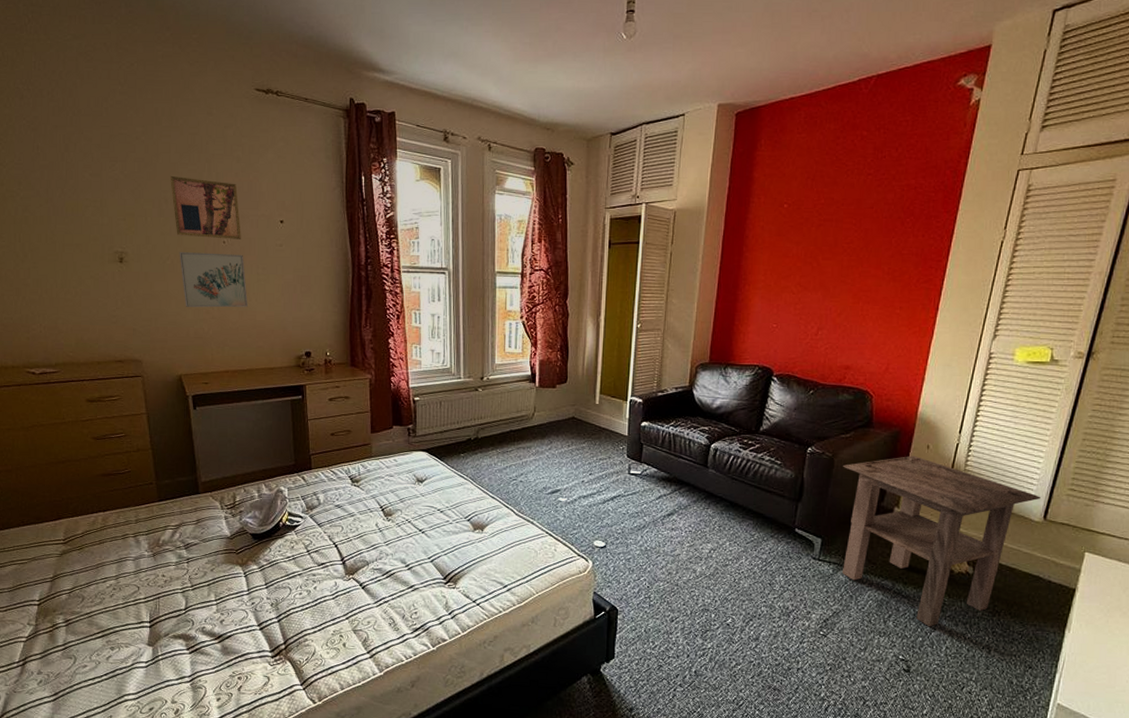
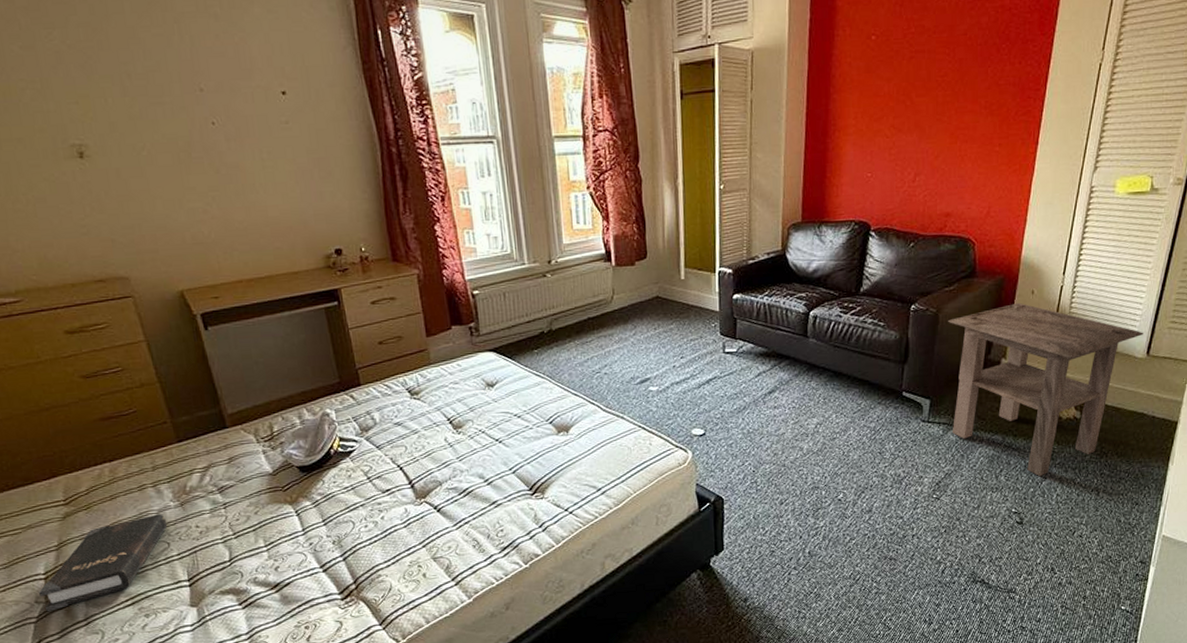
hardback book: none [32,561,140,634] -> present [39,514,168,612]
wall art: present [170,175,241,239] -> none [129,42,235,120]
wall art: present [179,252,248,308] -> none [156,137,255,207]

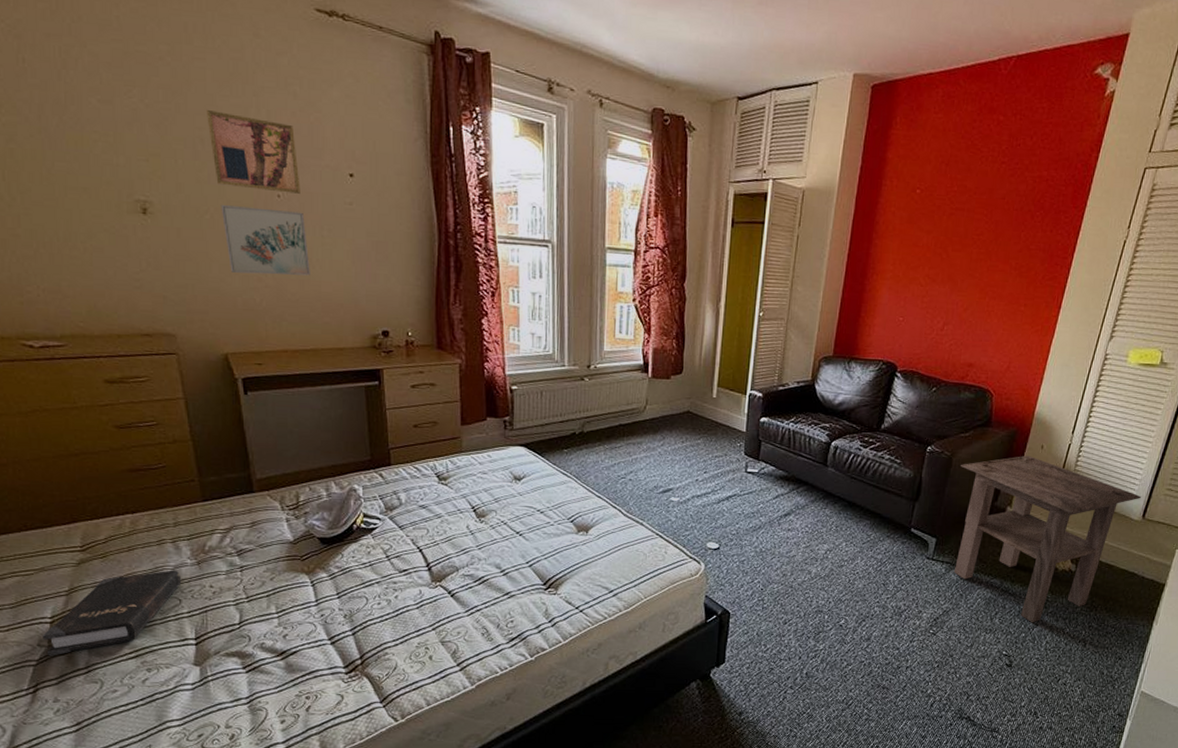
wall art: none [129,42,235,120] -> present [207,109,300,194]
wall art: none [156,137,255,207] -> present [221,205,310,276]

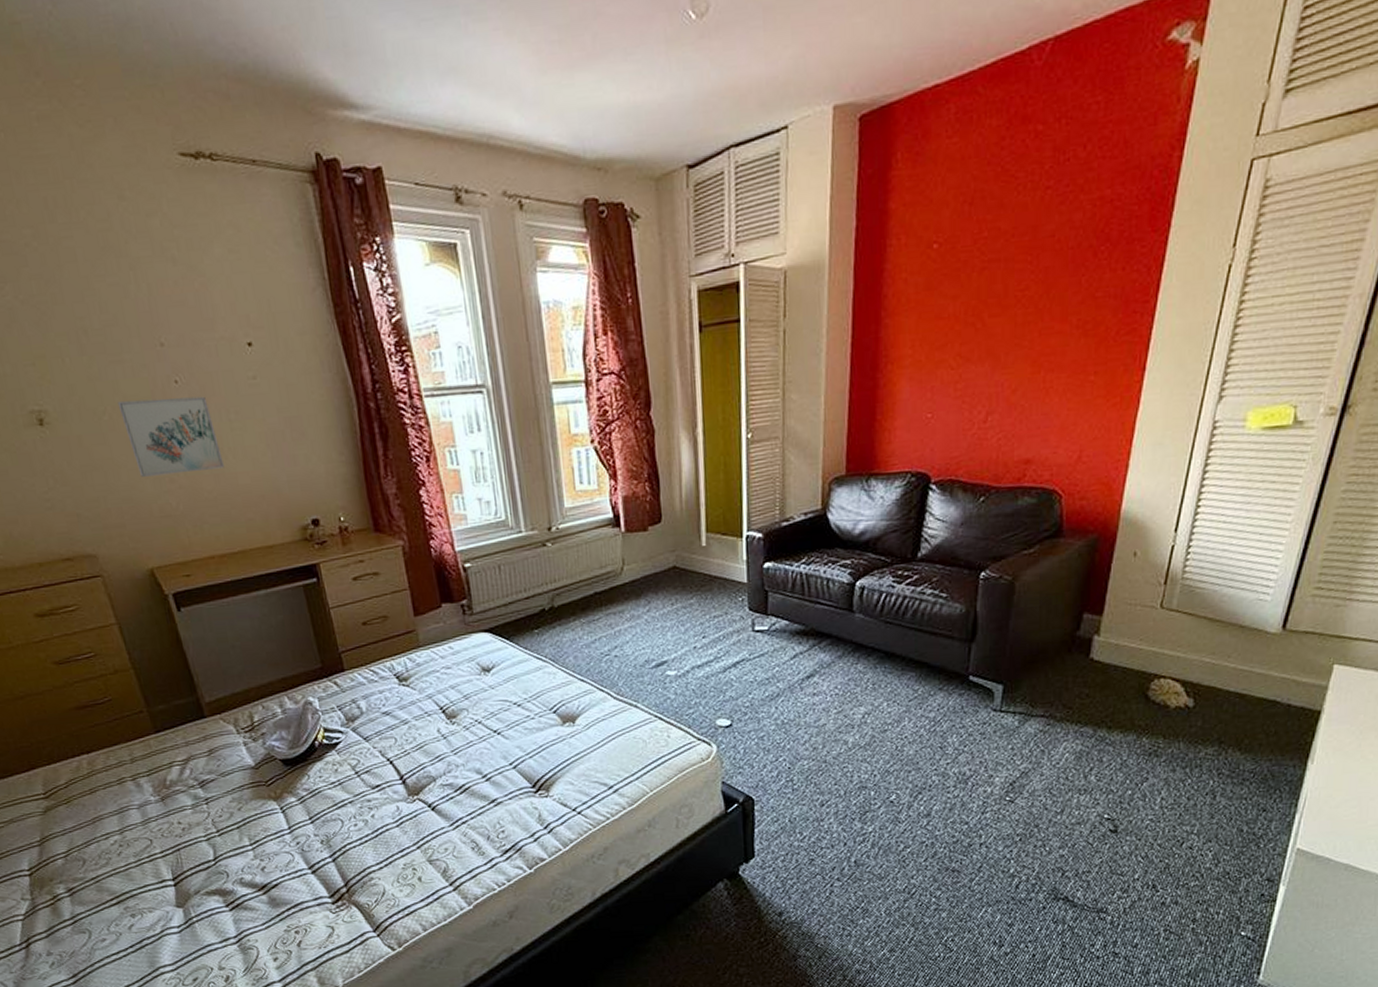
hardback book: present [43,570,182,656] -> none [24,809,149,910]
wall art: present [207,109,300,194] -> none [84,294,199,380]
side table: present [954,456,1141,623] -> none [1027,568,1279,777]

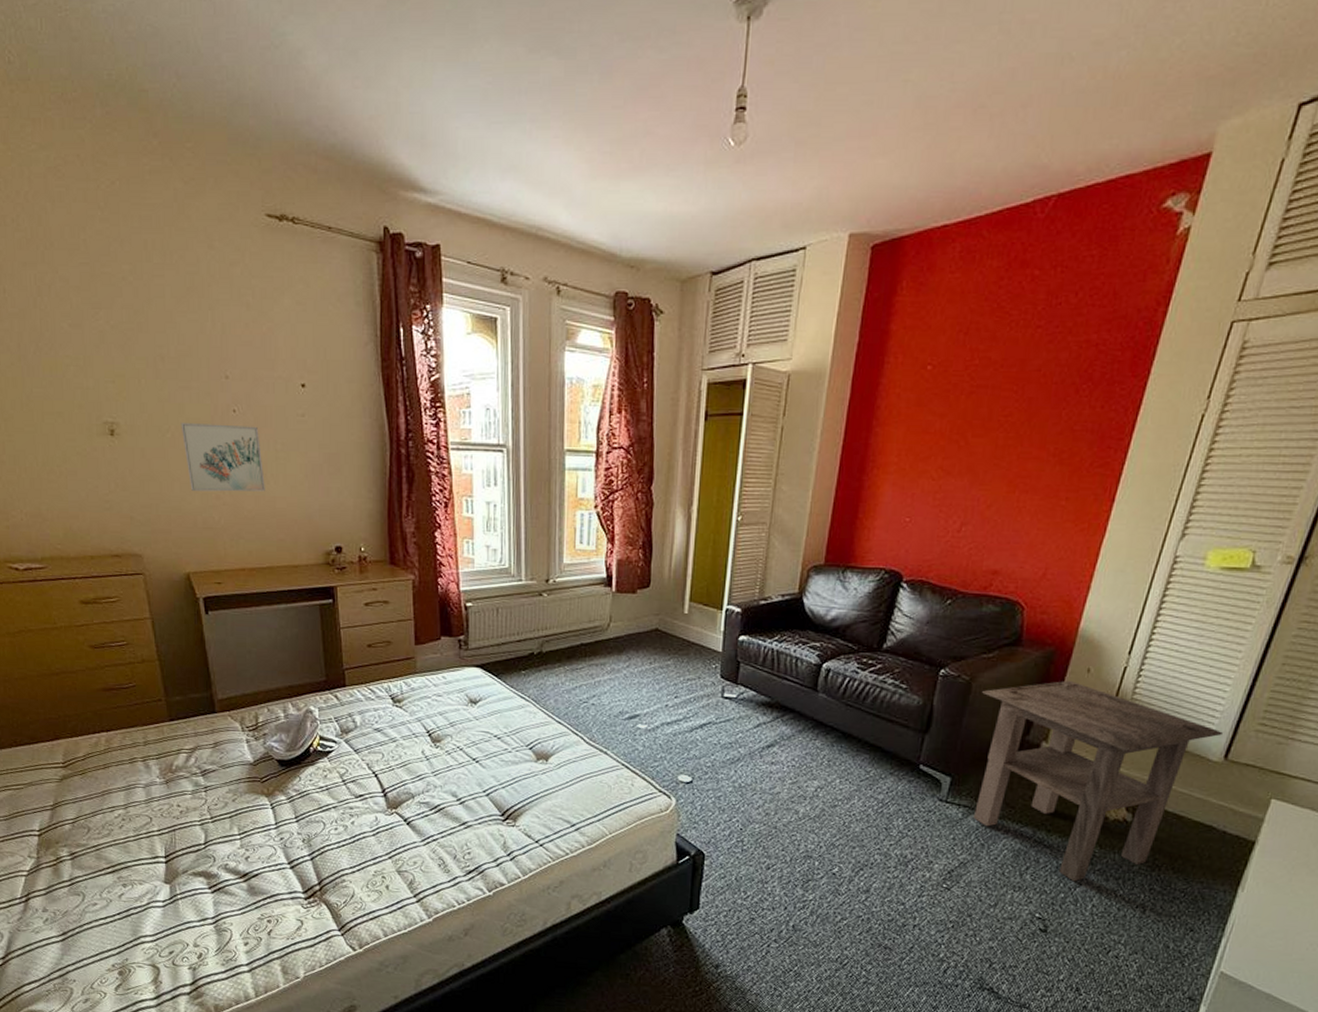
side table: none [1027,568,1279,777] -> present [974,681,1223,882]

